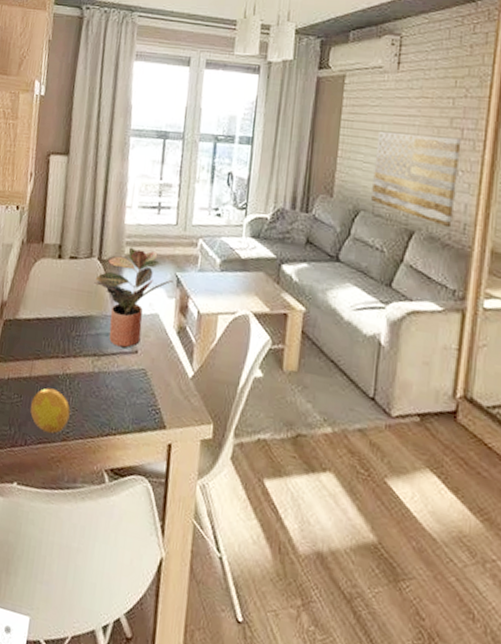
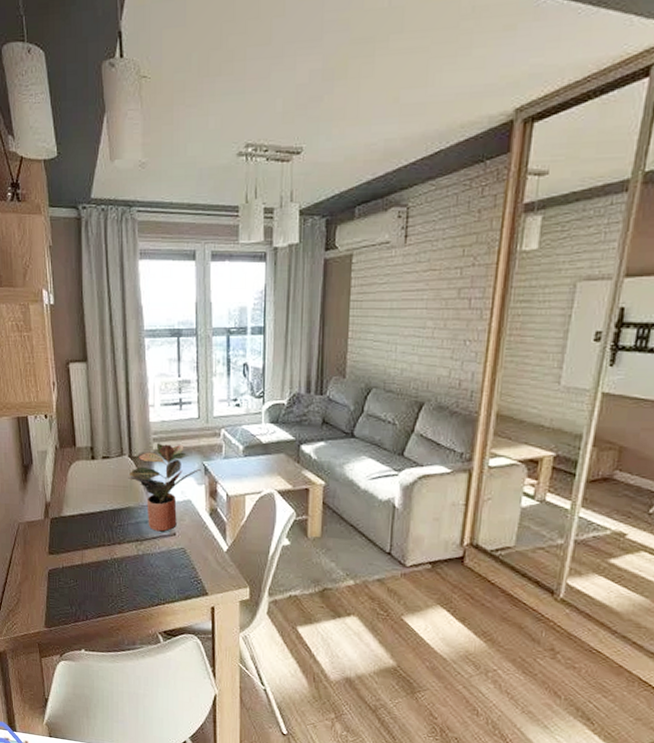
coin: present [30,387,70,434] -> none [86,571,122,608]
wall art: present [371,130,462,228] -> none [382,308,469,397]

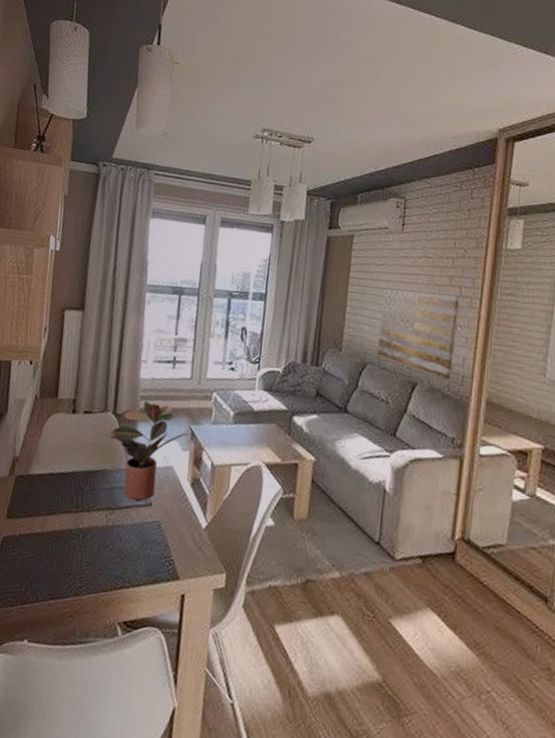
wall art: none [382,308,469,397] -> present [377,288,460,380]

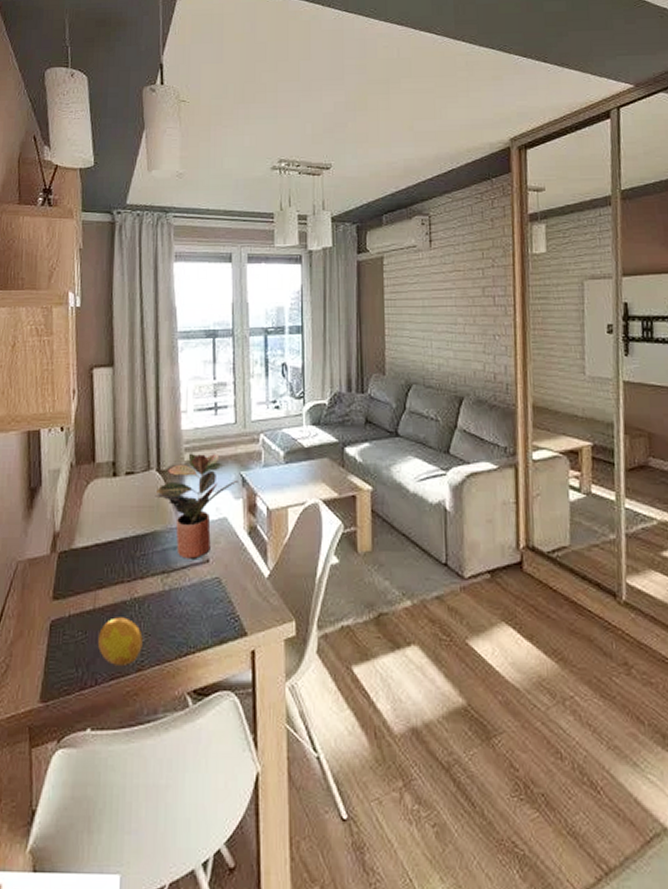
coin: none [42,543,83,589] -> present [97,617,143,665]
wall art: present [377,288,460,380] -> none [419,305,496,390]

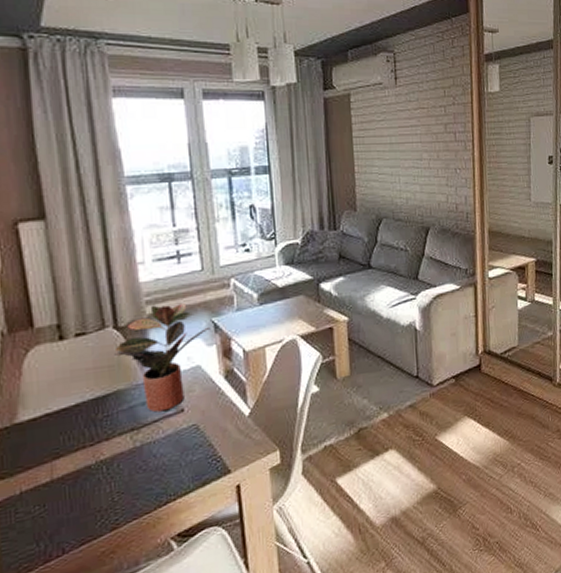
coin: present [97,617,143,665] -> none [60,482,115,531]

